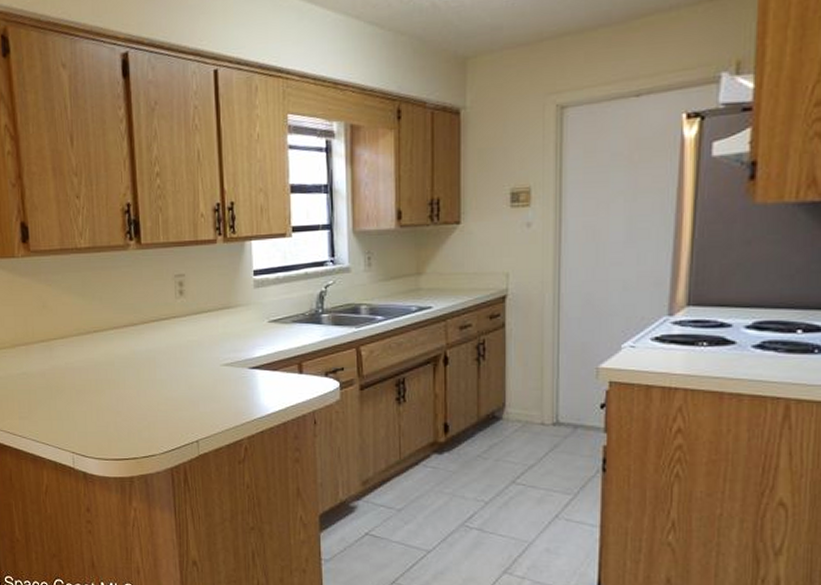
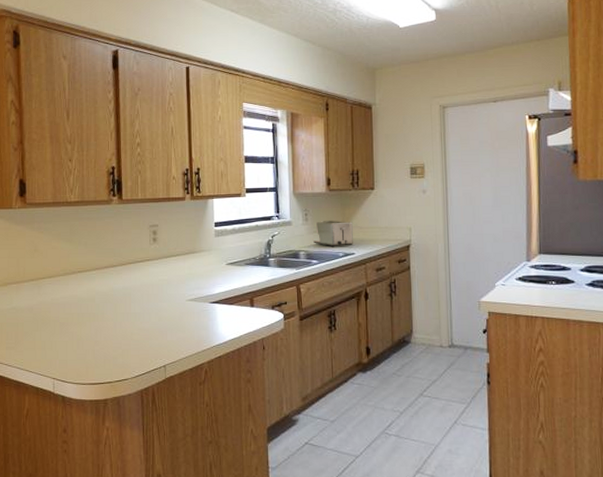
toaster: none [377,264,430,300] -> present [312,220,353,247]

